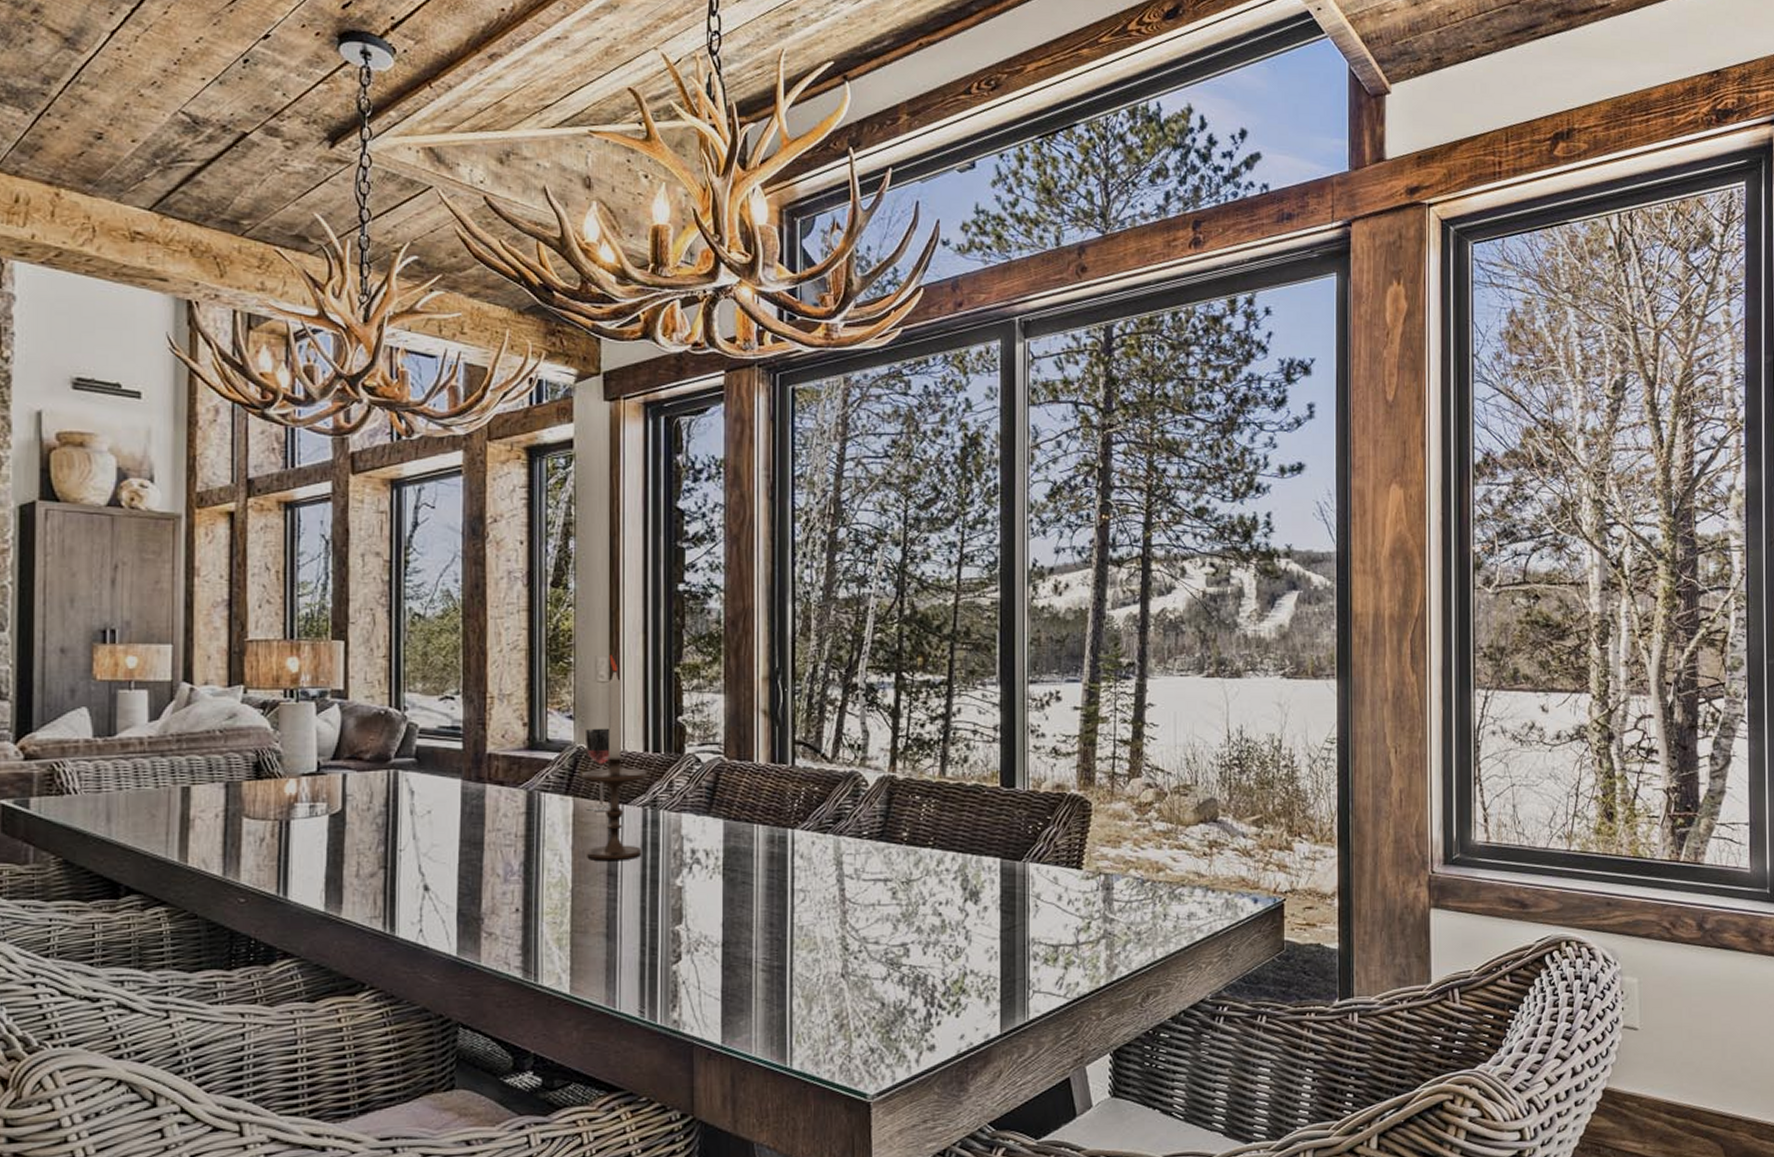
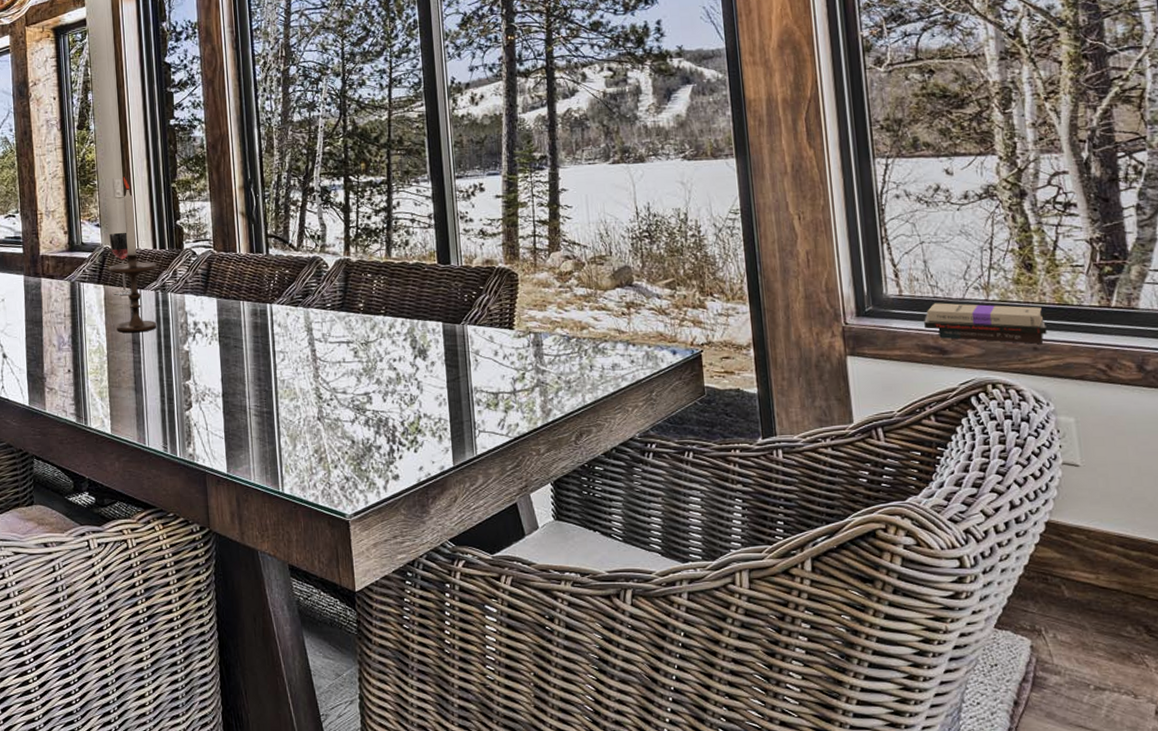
books: none [1508,852,1621,899] -> present [924,303,1047,344]

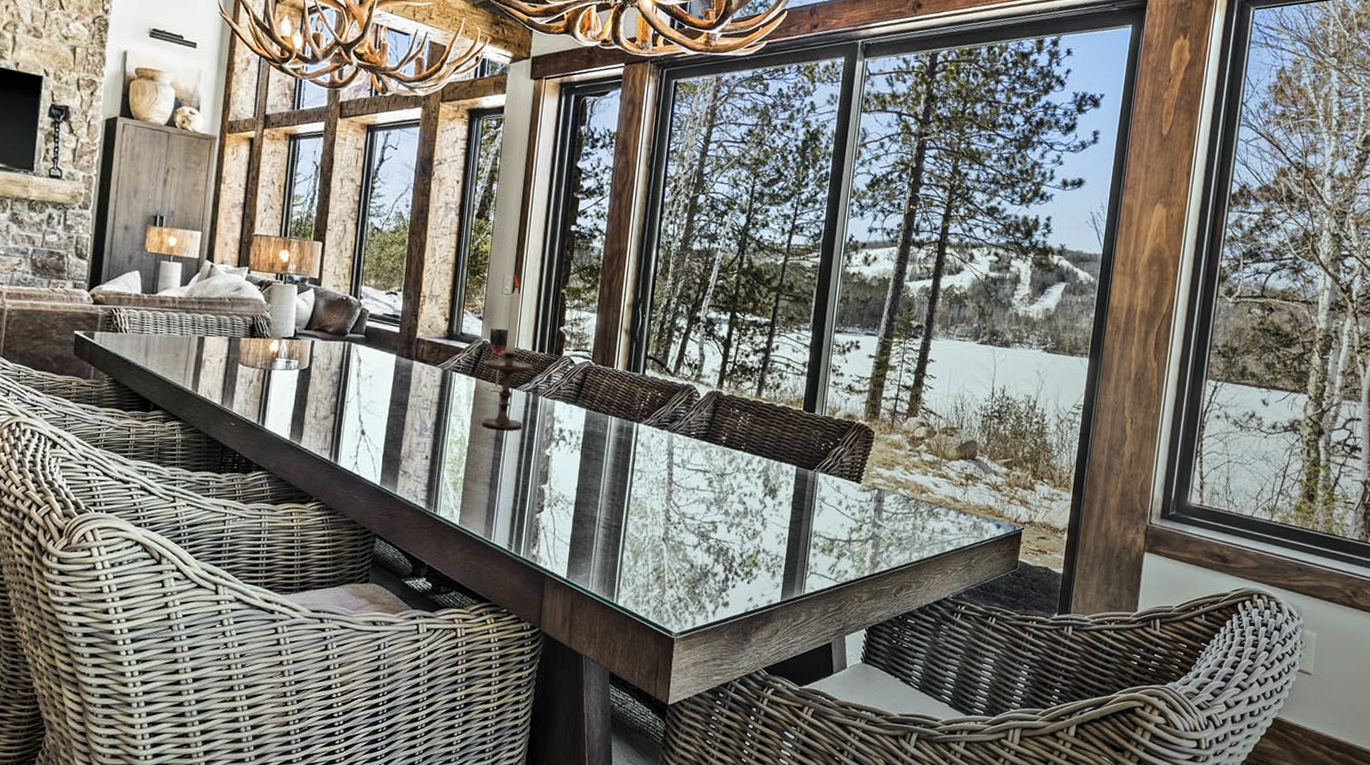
books: present [924,303,1047,344] -> none [1214,516,1313,565]

